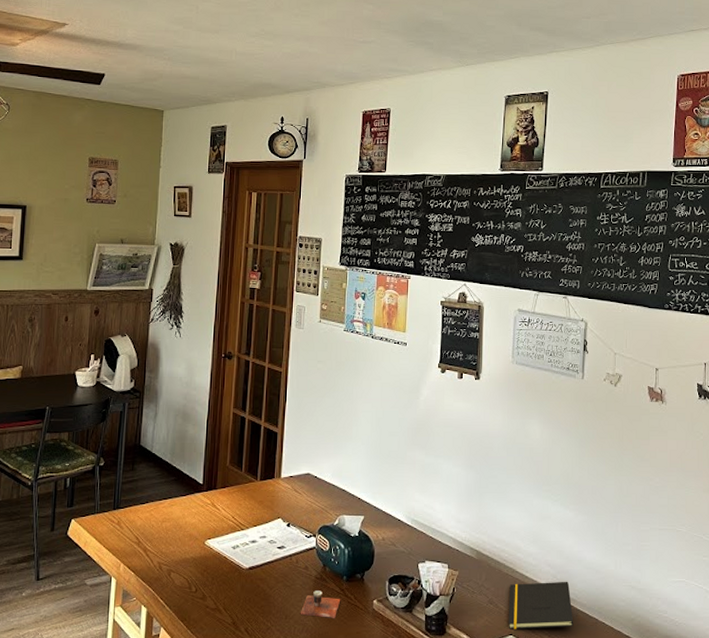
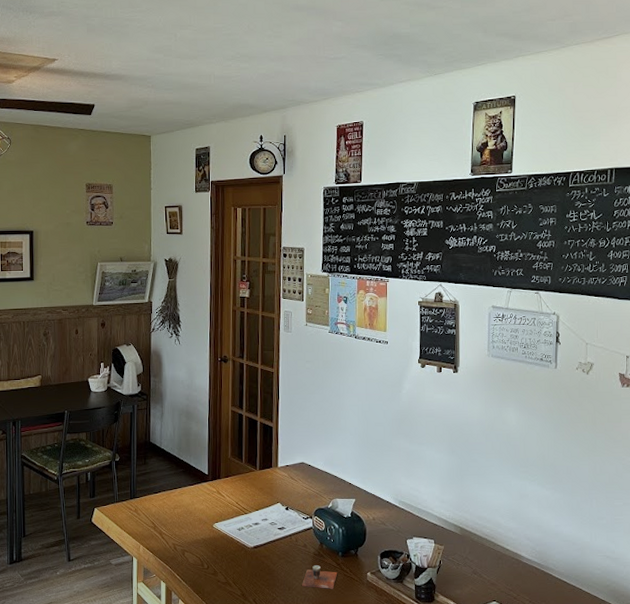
notepad: present [508,581,574,629] -> none [491,552,553,596]

